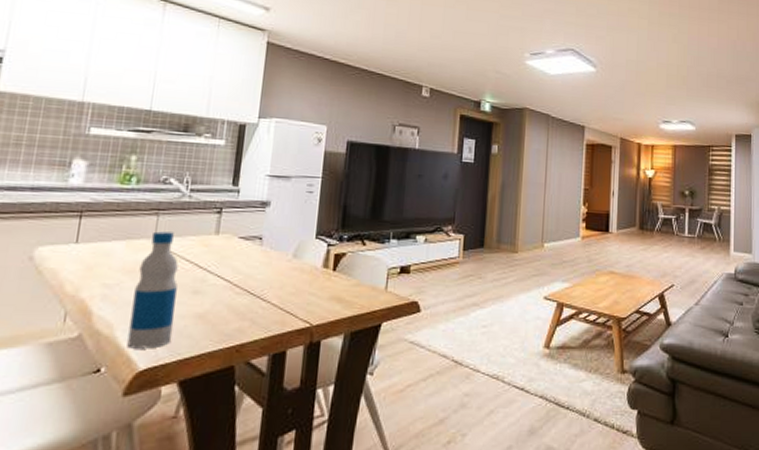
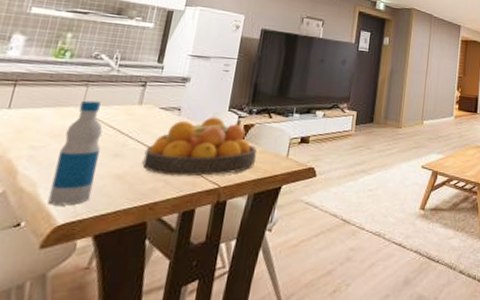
fruit bowl: none [224,246,351,315] -> present [142,117,257,177]

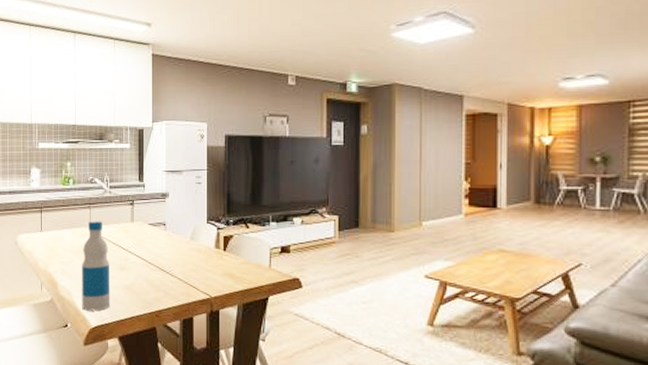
fruit bowl: present [142,117,257,177] -> none [143,230,239,287]

